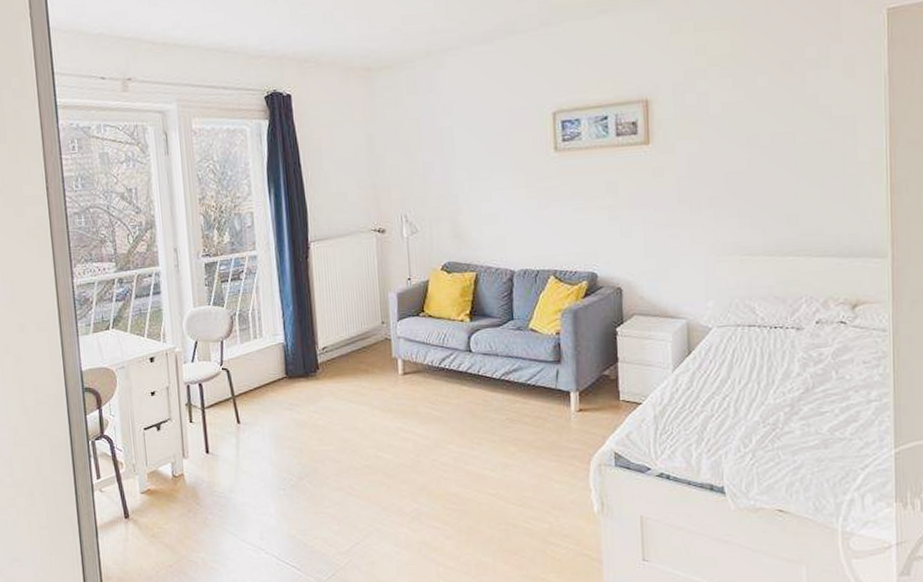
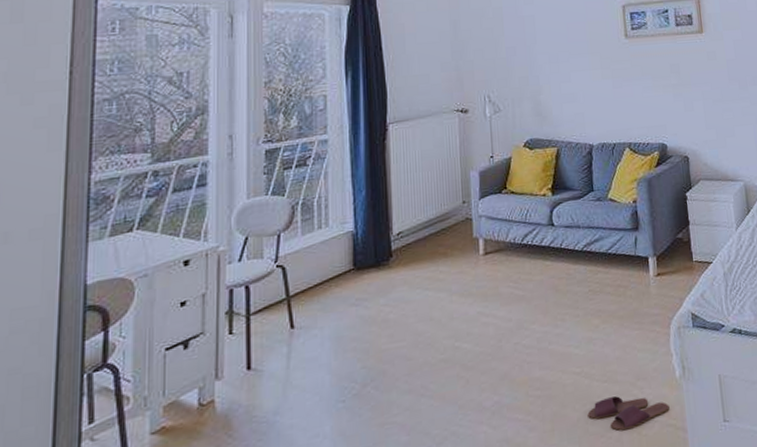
slippers: none [502,521,585,553] -> present [587,396,670,431]

